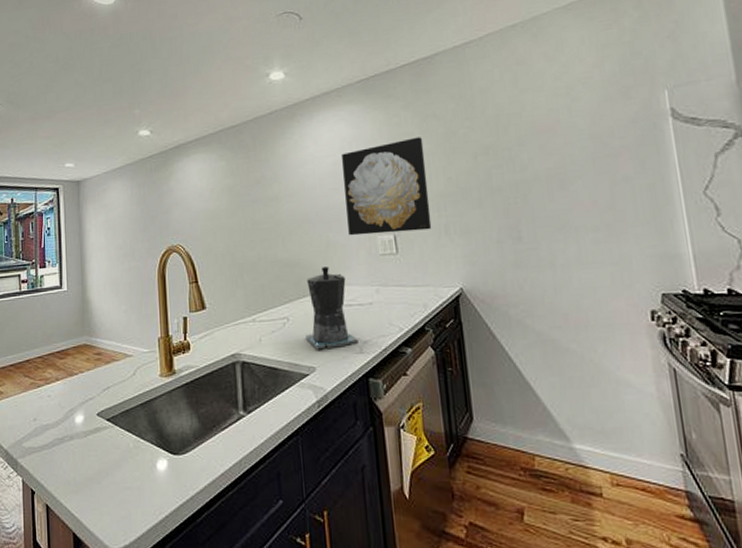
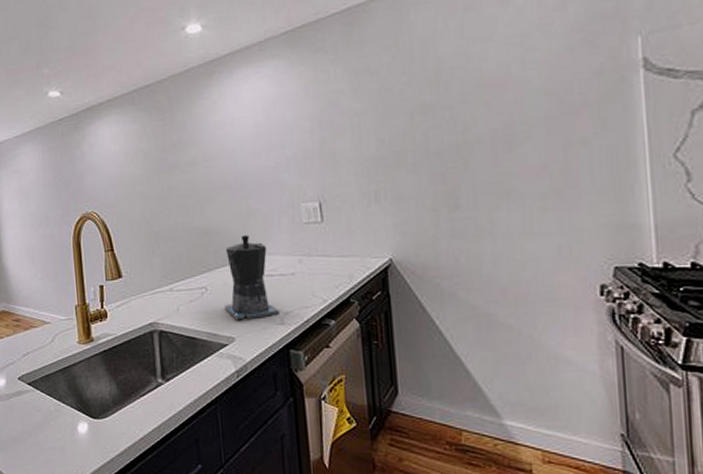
wall art: present [341,137,432,236] -> none [263,95,361,203]

